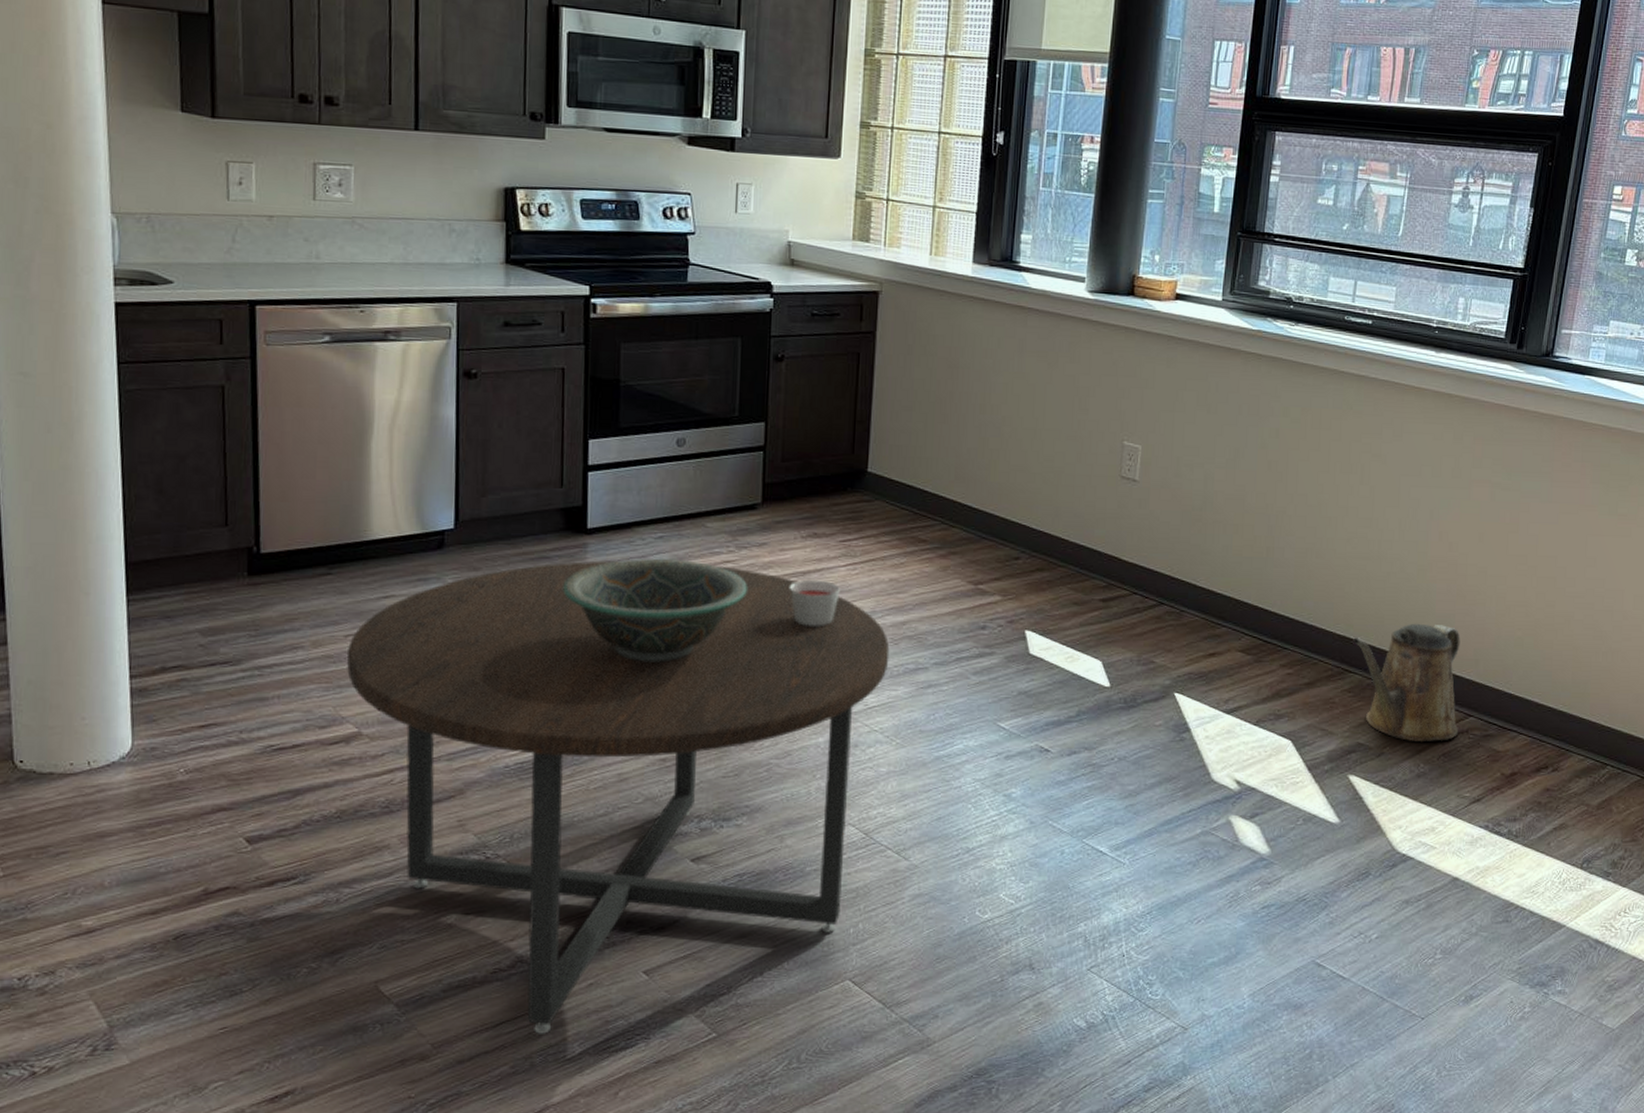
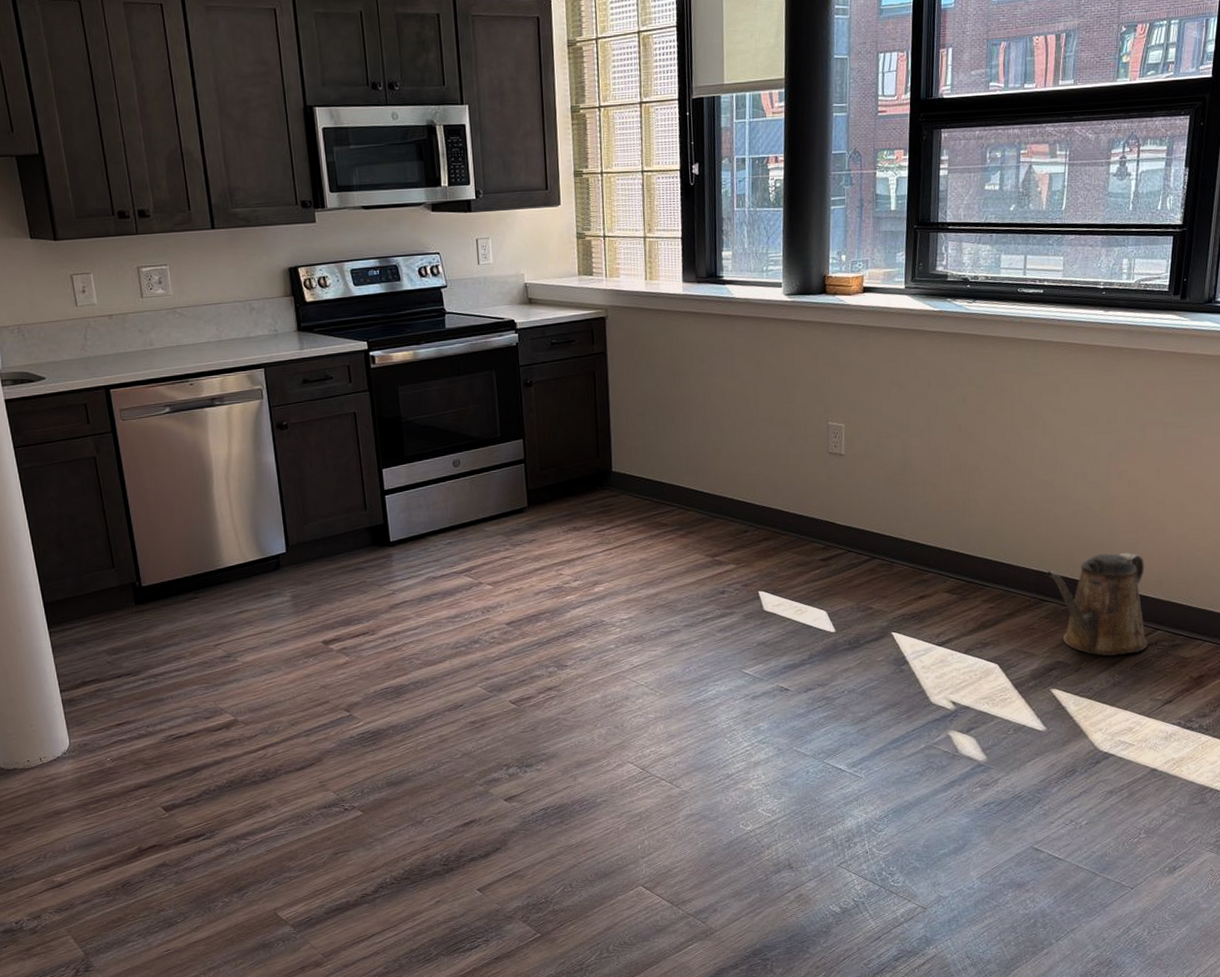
coffee table: present [347,560,890,1034] -> none [218,561,647,942]
decorative bowl: present [563,559,747,662] -> none [377,560,524,646]
candle: present [790,579,840,626] -> none [559,565,600,604]

